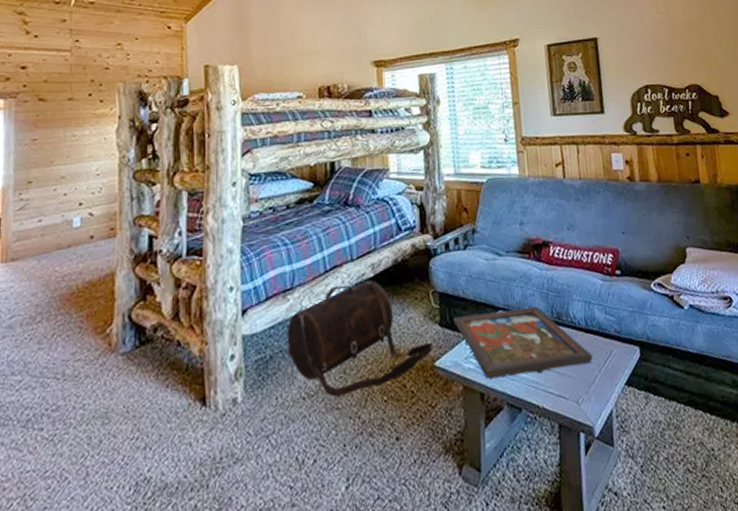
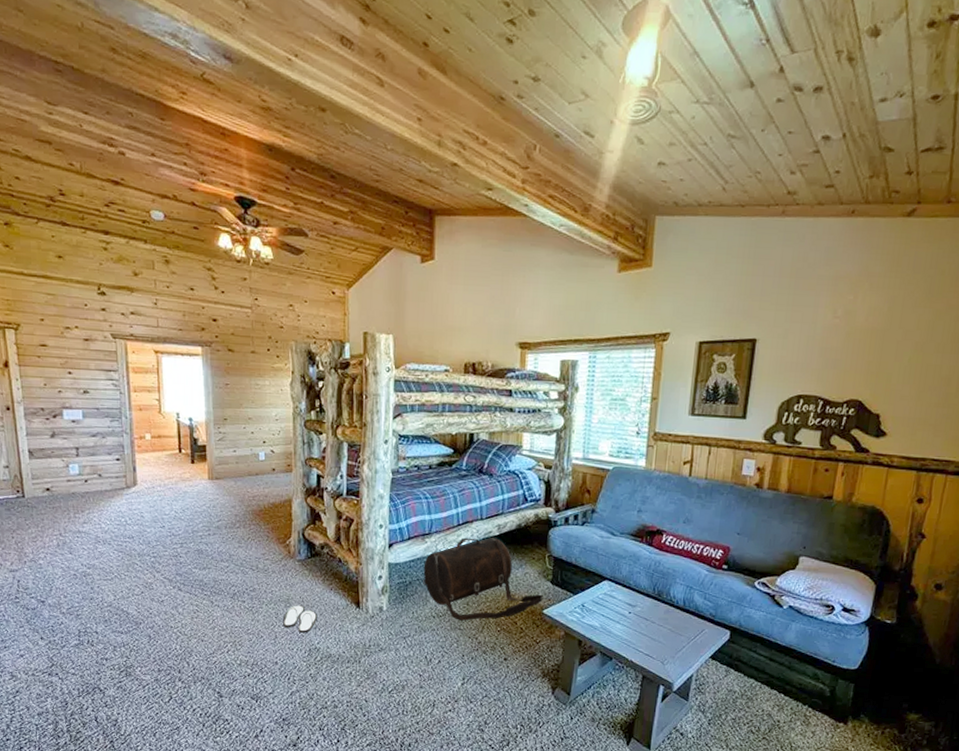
slippers: none [98,418,147,460] -> present [283,605,317,633]
framed painting: present [453,306,592,379] -> none [563,578,684,636]

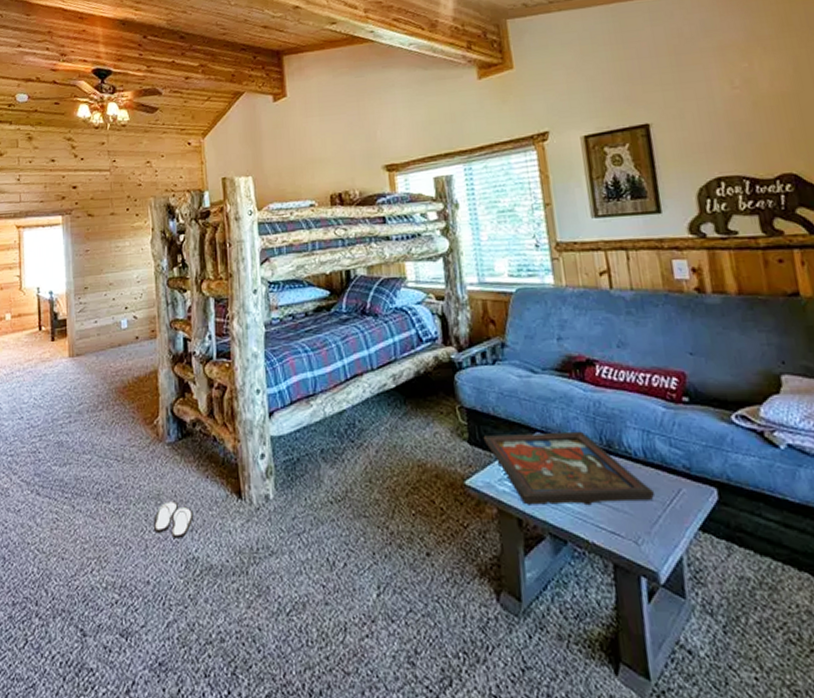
duffel bag: present [423,537,543,621] -> none [311,390,462,505]
framed painting: none [563,578,684,636] -> present [483,431,654,506]

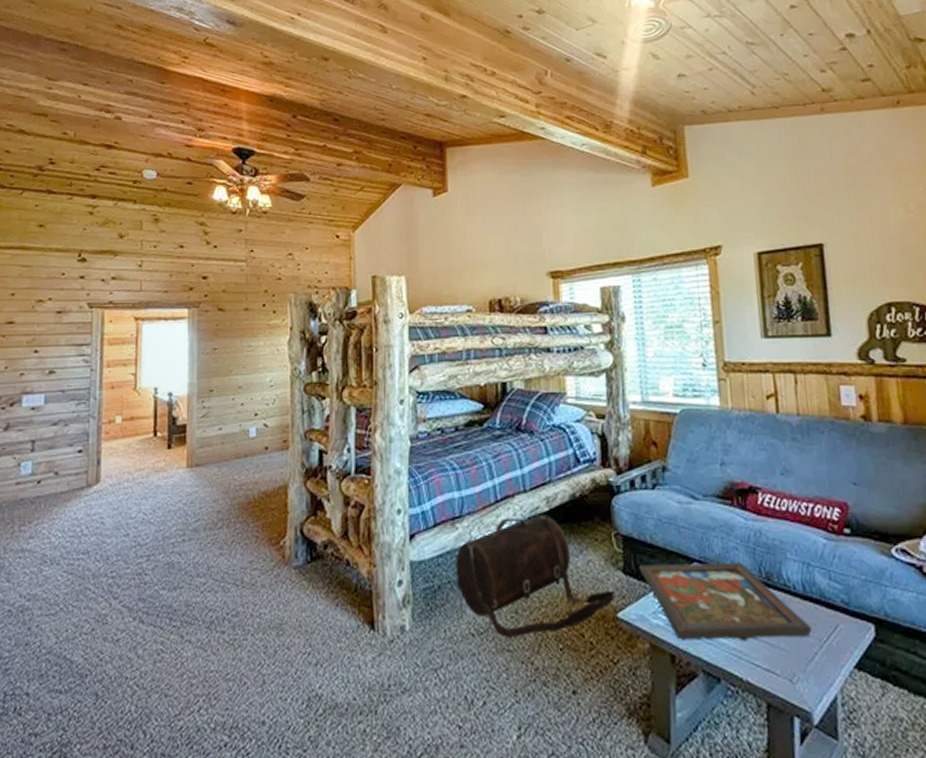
slippers: present [154,501,193,538] -> none [274,632,318,673]
duffel bag: none [311,390,462,505] -> present [455,514,615,638]

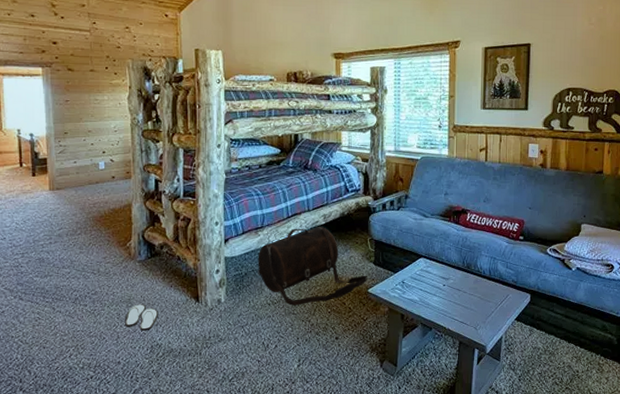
slippers: none [274,632,318,673] -> present [125,304,158,331]
framed painting: present [638,562,811,642] -> none [384,257,491,306]

